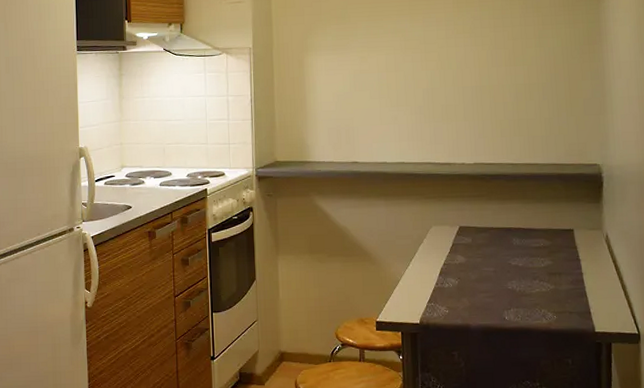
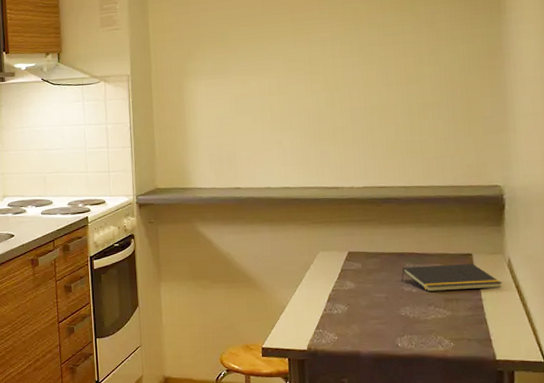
notepad: none [508,238,601,266] -> present [401,263,503,292]

